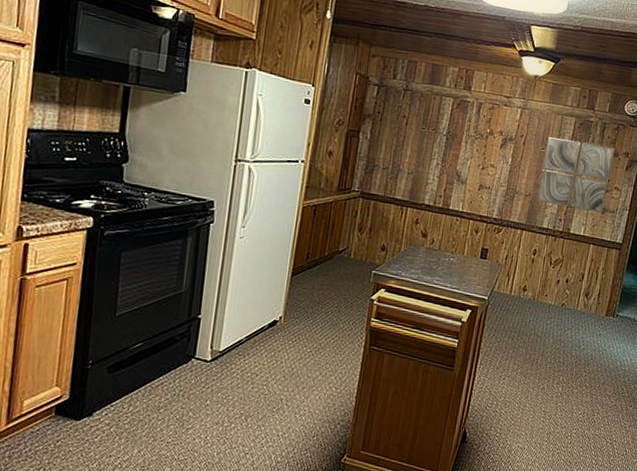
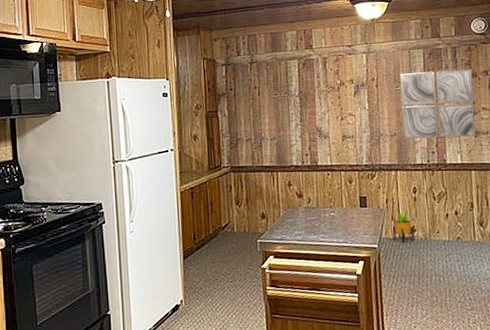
potted plant: none [504,265,526,300] -> present [392,208,414,244]

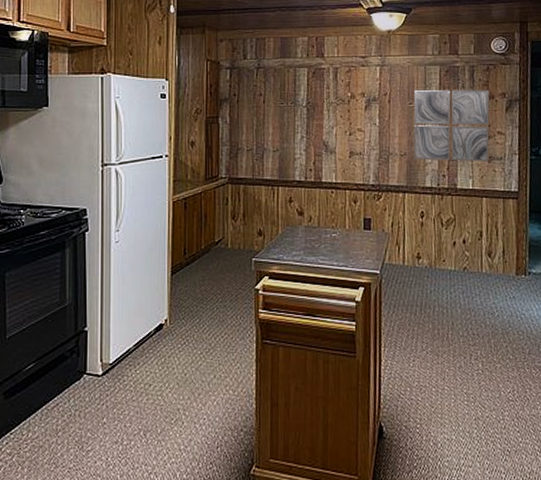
potted plant: present [392,208,414,244] -> none [396,232,419,271]

